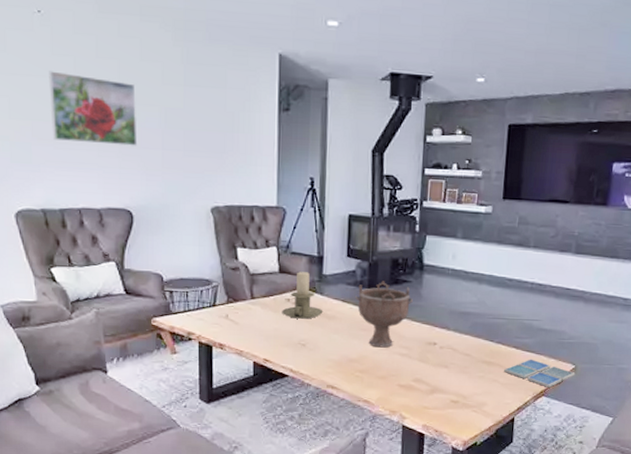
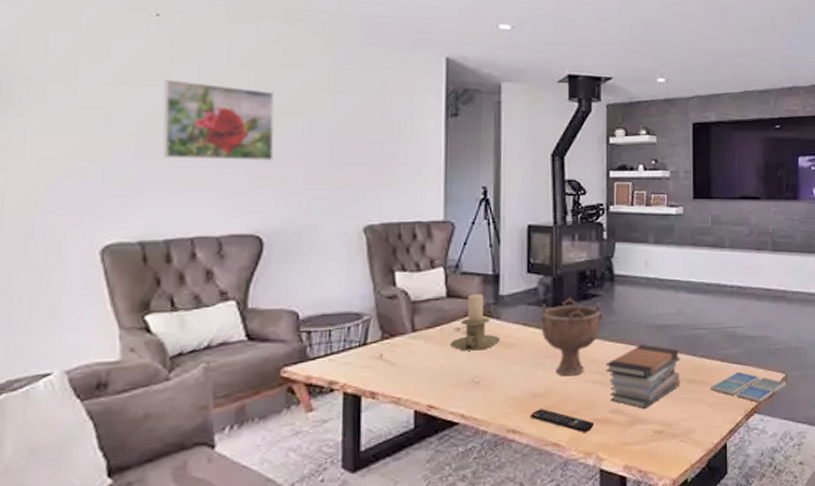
remote control: none [345,372,400,394] -> present [529,409,595,432]
book stack: none [411,327,479,381] -> present [605,345,680,409]

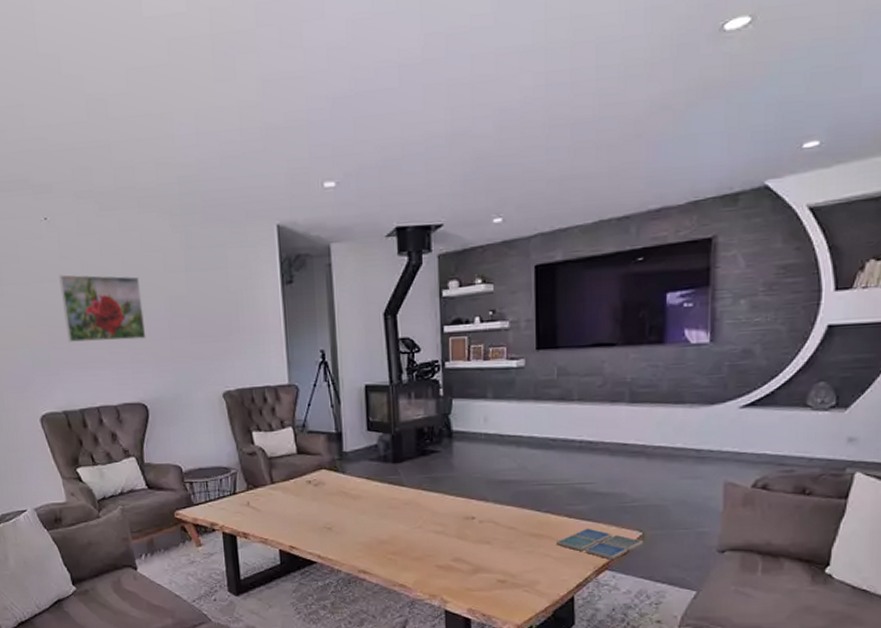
candle holder: present [450,294,501,351] -> none [304,451,347,501]
remote control: present [529,409,595,432] -> none [377,554,438,577]
decorative bowl: present [537,297,604,377] -> none [379,453,444,526]
book stack: present [605,345,680,409] -> none [446,499,524,559]

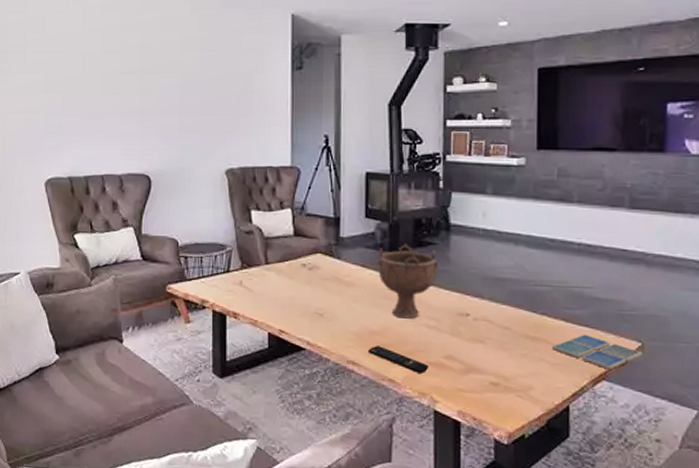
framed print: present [59,274,146,342] -> none [80,47,157,112]
remote control: none [377,554,438,577] -> present [367,346,429,373]
decorative bowl: none [379,453,444,526] -> present [374,243,440,319]

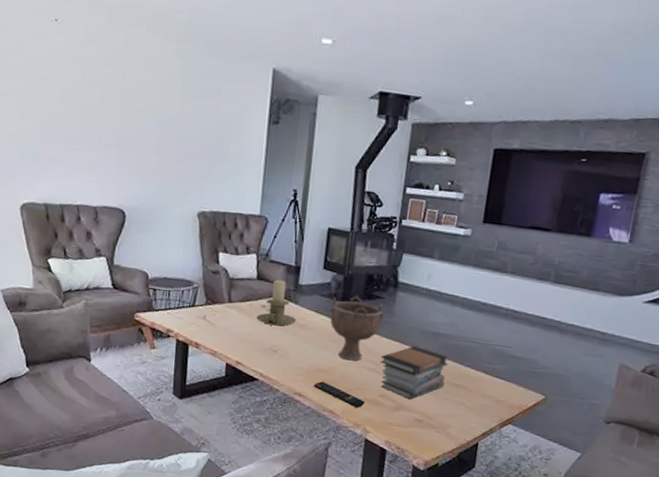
candle holder: none [297,234,341,286] -> present [256,280,297,326]
book stack: none [440,296,519,359] -> present [380,346,448,400]
drink coaster: present [552,334,643,370] -> none [471,385,545,416]

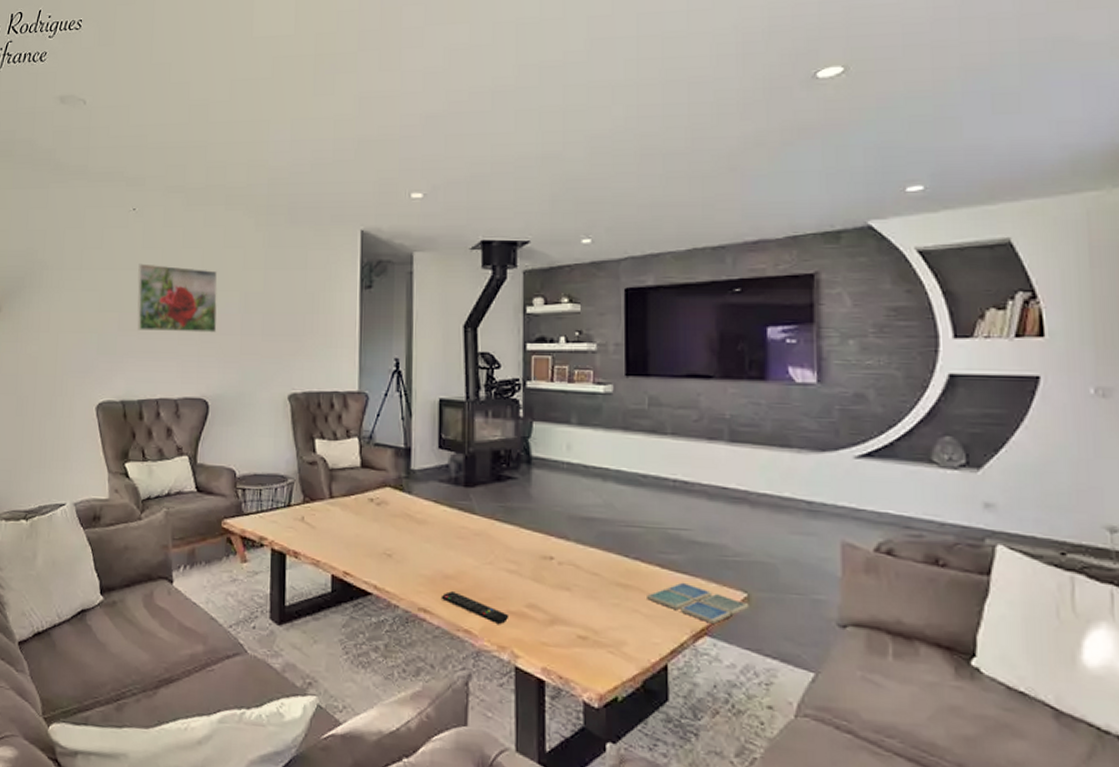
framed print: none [59,75,137,150] -> present [137,264,218,333]
candle holder: present [256,280,297,326] -> none [364,466,412,523]
decorative bowl: present [327,295,385,361] -> none [448,477,520,562]
book stack: present [380,346,448,400] -> none [521,537,609,609]
drink coaster: none [471,385,545,416] -> present [647,582,749,624]

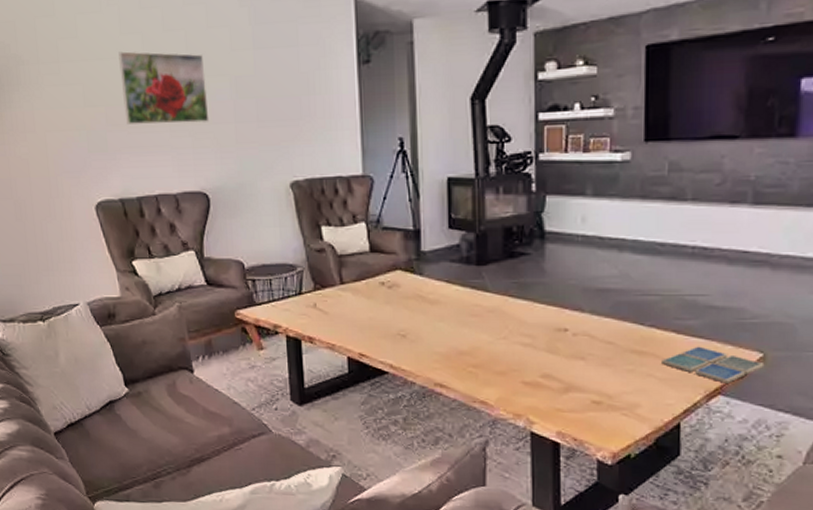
remote control: present [440,591,510,624] -> none [456,366,525,394]

